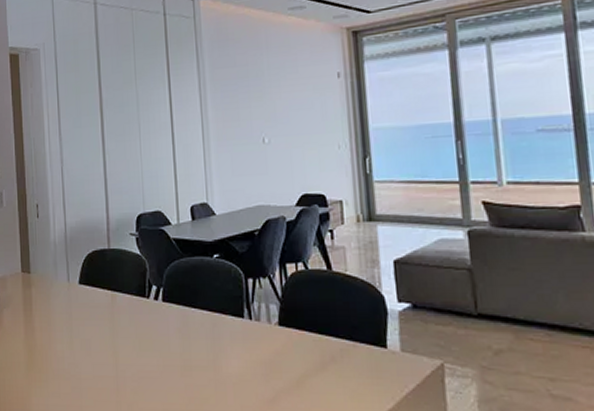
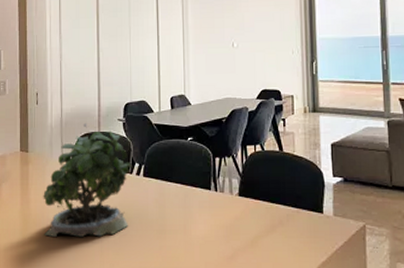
potted plant: none [49,239,150,374] -> present [43,123,133,238]

